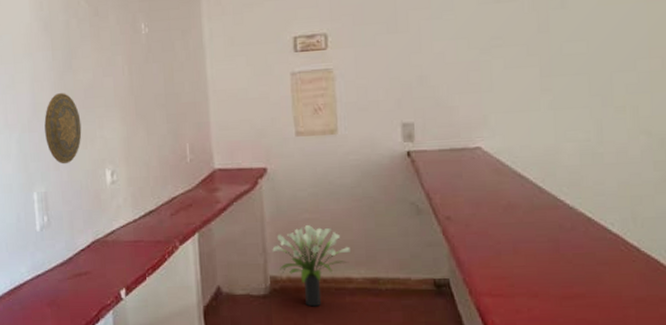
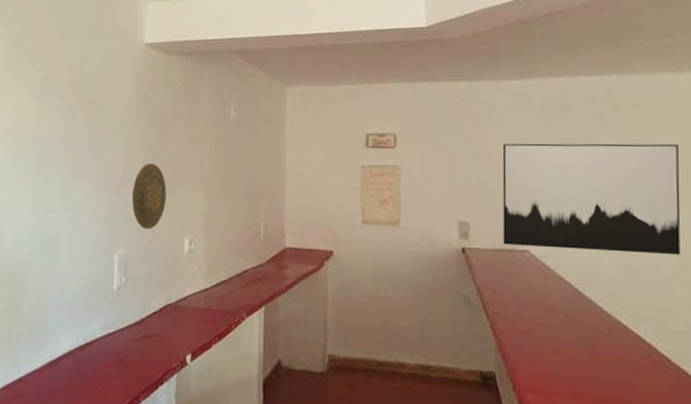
potted plant: present [272,224,350,307] -> none [332,307,405,389]
wall art: none [447,14,650,144] -> present [502,143,681,255]

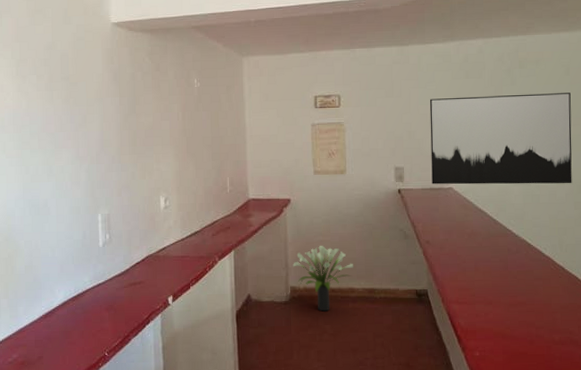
decorative plate: present [132,163,167,230] -> none [110,131,142,191]
potted plant: none [332,307,405,389] -> present [293,245,353,312]

